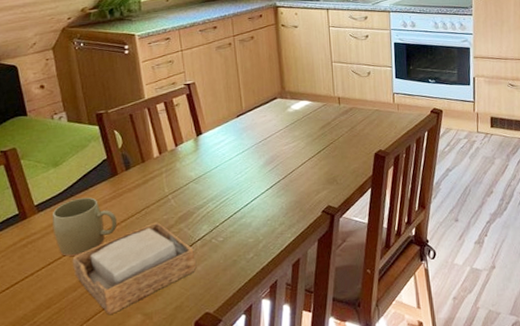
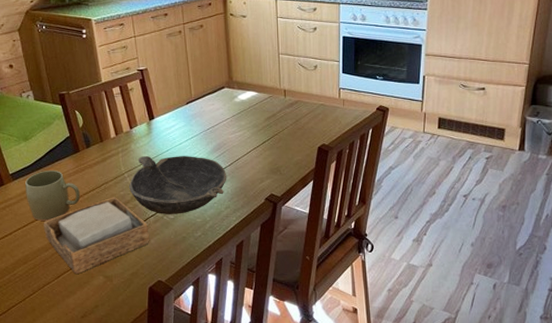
bowl: none [173,171,281,237] -> present [129,156,227,214]

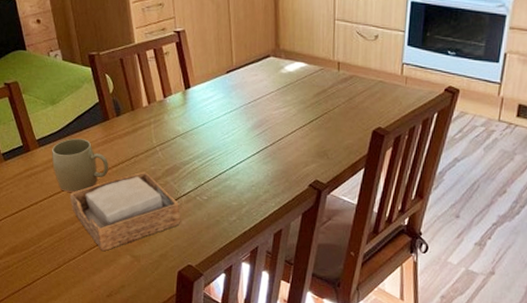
bowl: present [129,156,227,214] -> none [161,129,268,196]

